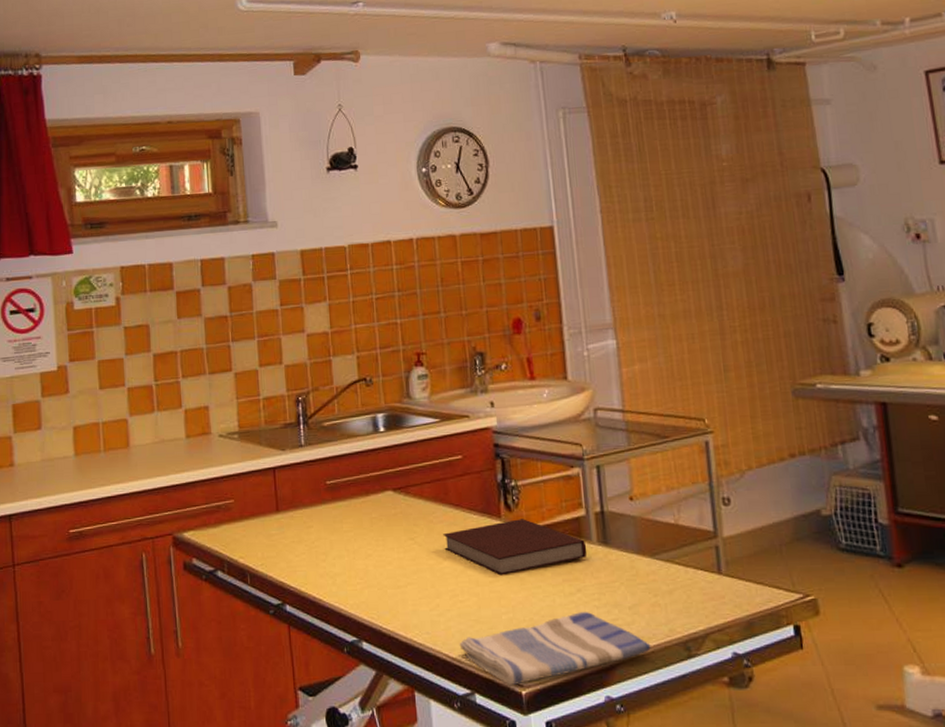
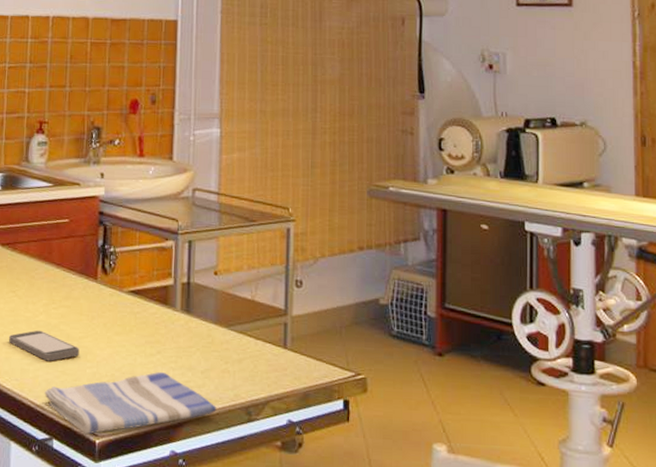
smartphone: none [414,577,492,610] -> present [9,330,79,361]
notebook: present [443,519,587,576] -> none [42,282,171,333]

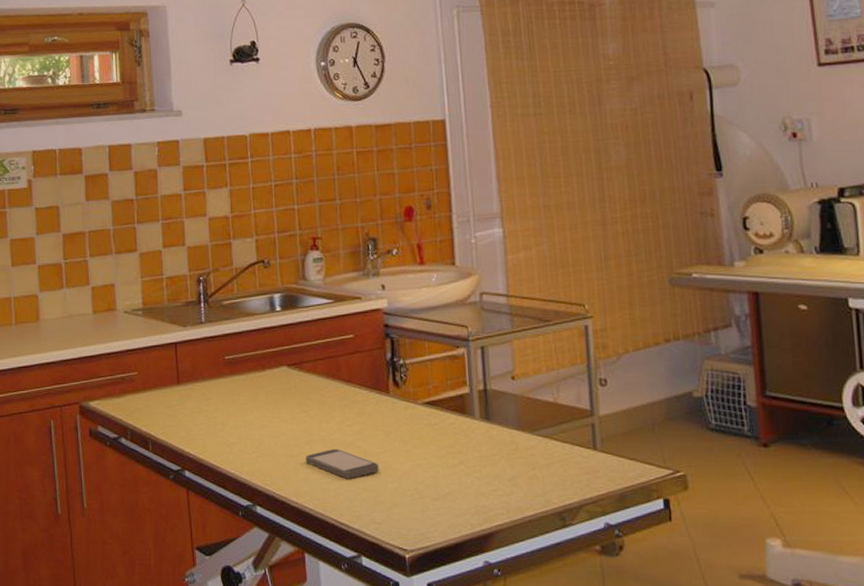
dish towel: present [44,372,217,435] -> none [347,483,528,550]

